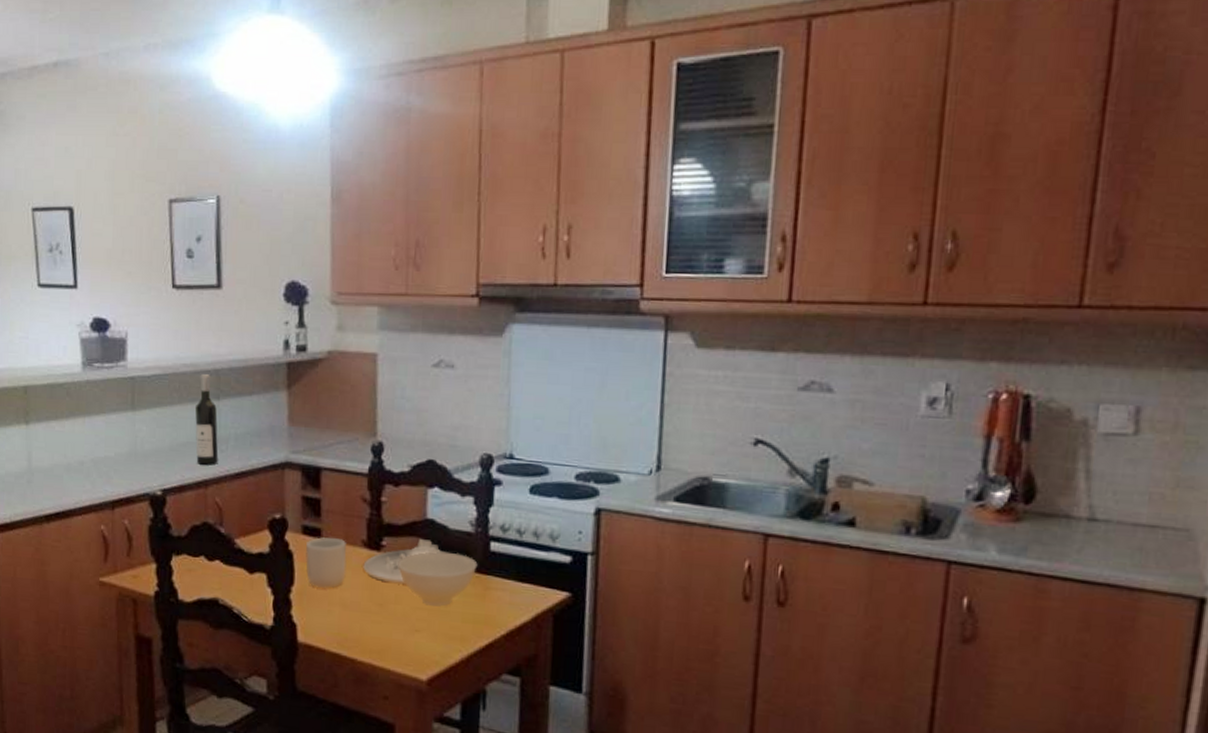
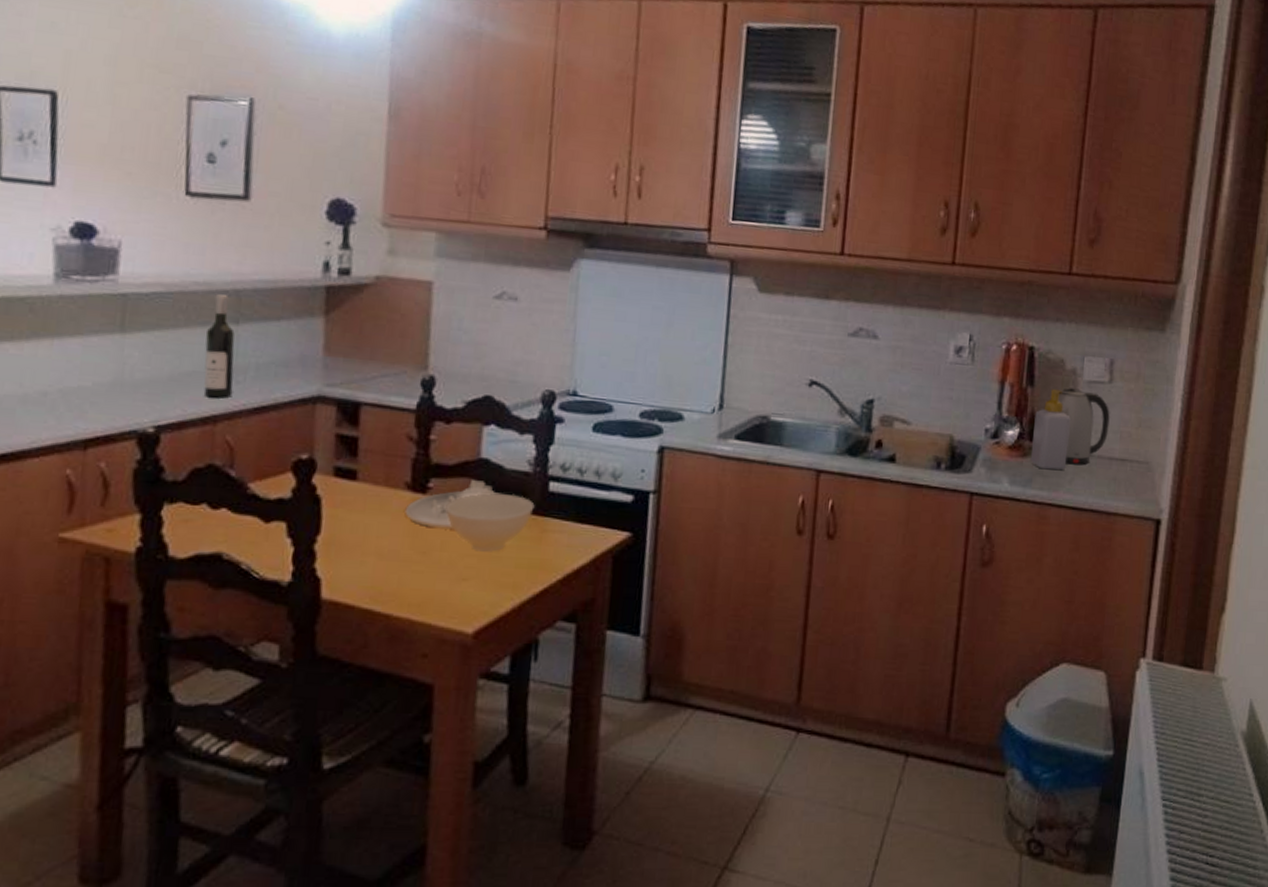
mug: present [306,537,347,590] -> none [336,479,387,538]
soap bottle: none [1024,443,1080,537] -> present [1030,389,1071,470]
kettle: none [1051,442,1135,532] -> present [1050,388,1110,465]

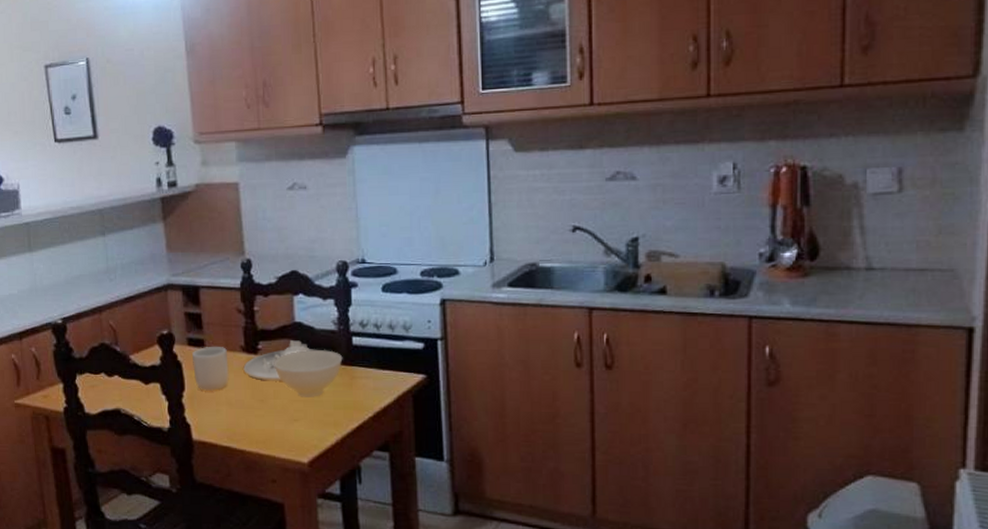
bottle: present [203,294,235,398] -> none [84,214,109,293]
mug: none [336,479,387,538] -> present [192,346,230,392]
soap bottle: present [1030,389,1071,470] -> none [812,206,855,287]
kettle: present [1050,388,1110,465] -> none [829,202,902,280]

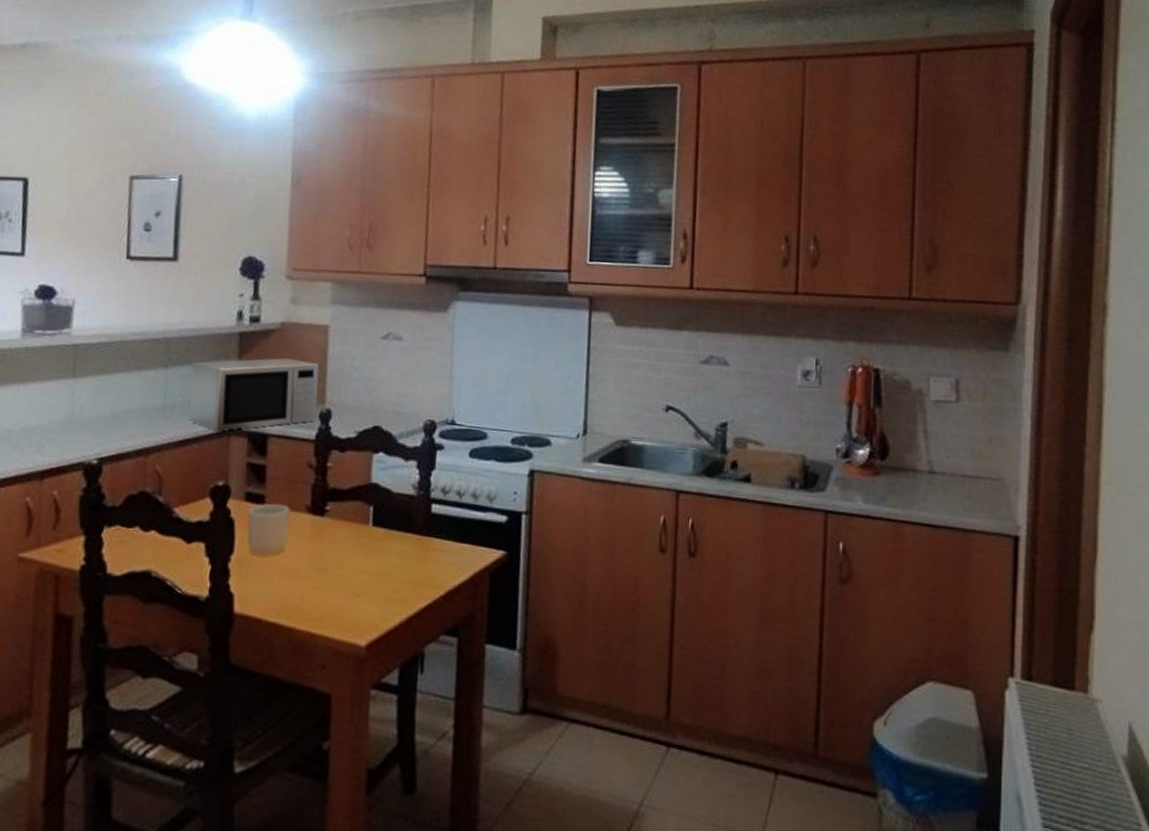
microwave: none [125,216,238,288] -> present [189,357,319,432]
plate: present [243,340,318,381] -> none [305,503,392,549]
bowl: present [273,350,343,397] -> none [341,515,419,570]

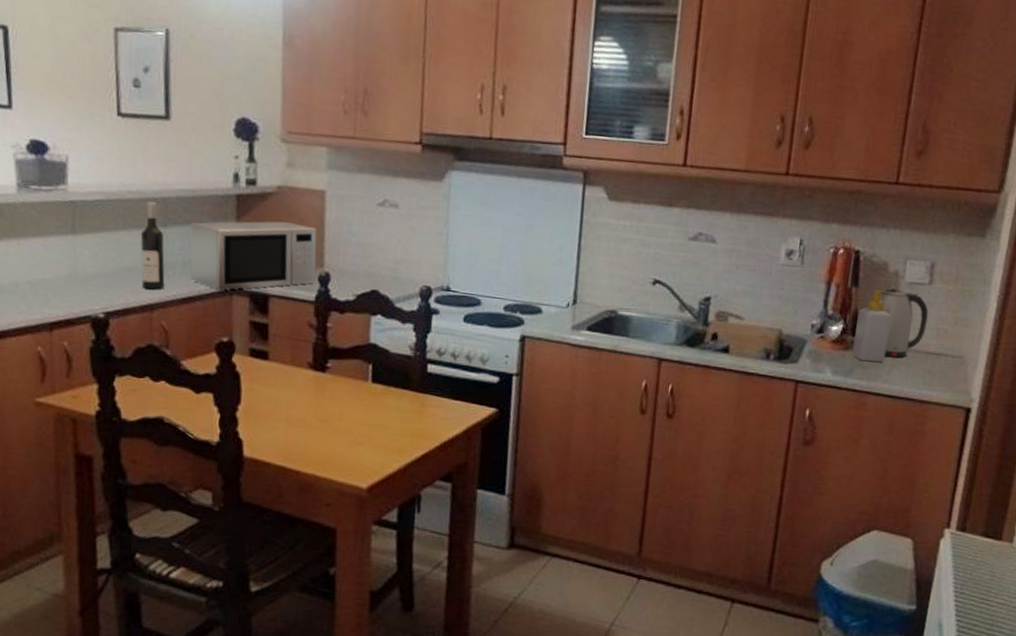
bottle: none [138,342,165,433] -> present [140,202,165,290]
mug: present [247,503,290,557] -> none [252,359,293,408]
soap bottle: none [882,409,920,488] -> present [852,289,891,362]
kettle: none [898,407,959,483] -> present [872,288,929,358]

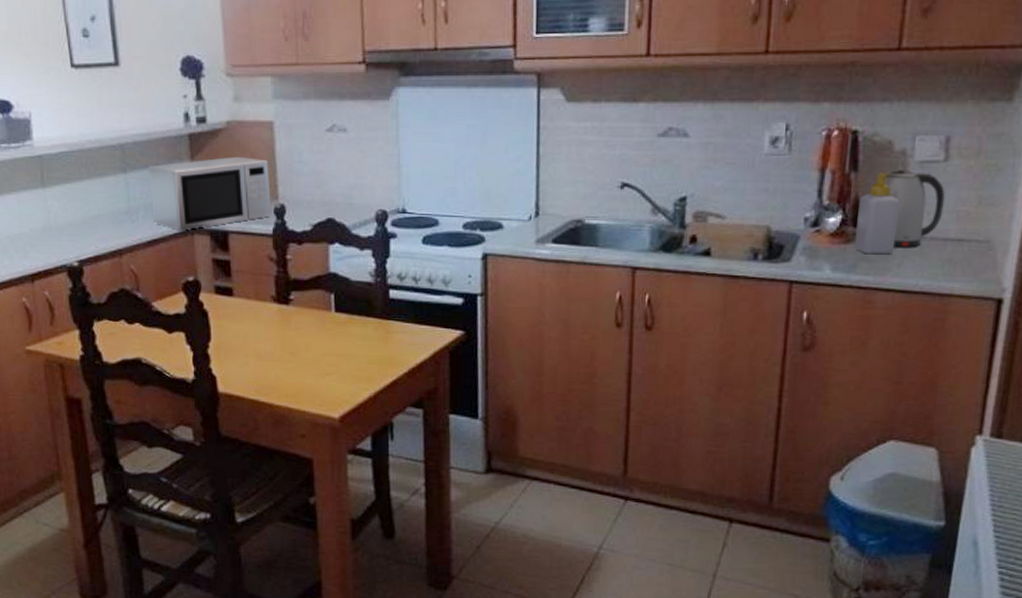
bottle: present [140,202,165,290] -> none [103,149,130,235]

